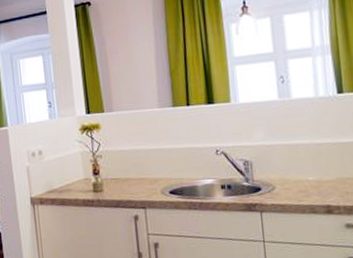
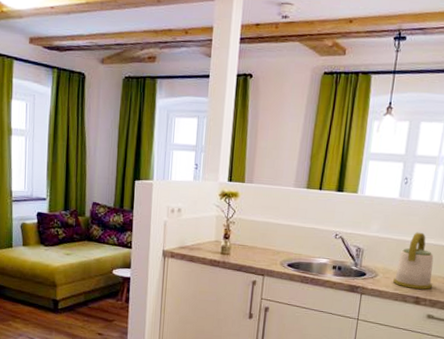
kettle: none [293,132,344,197] -> present [392,232,434,290]

